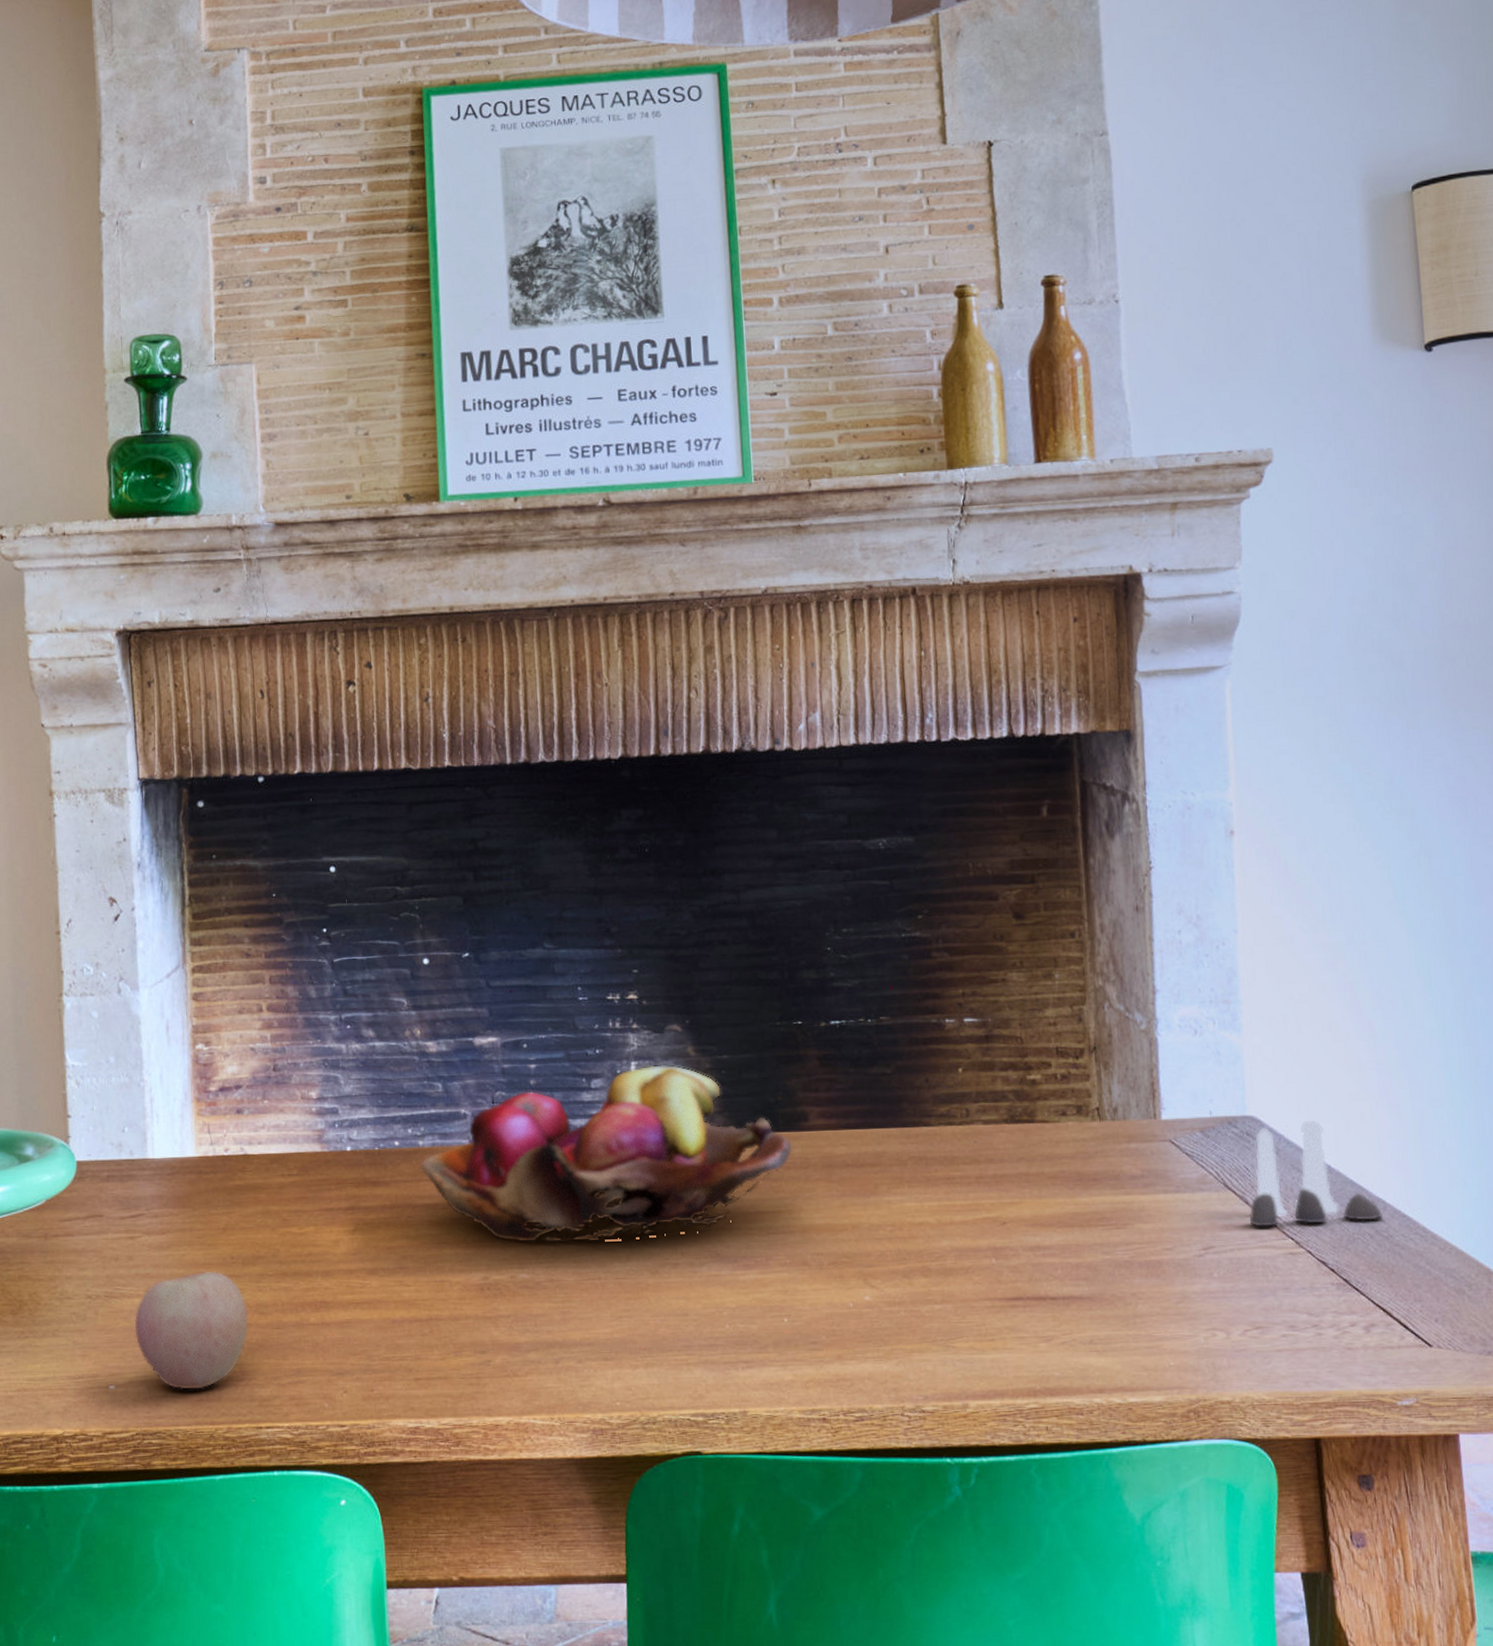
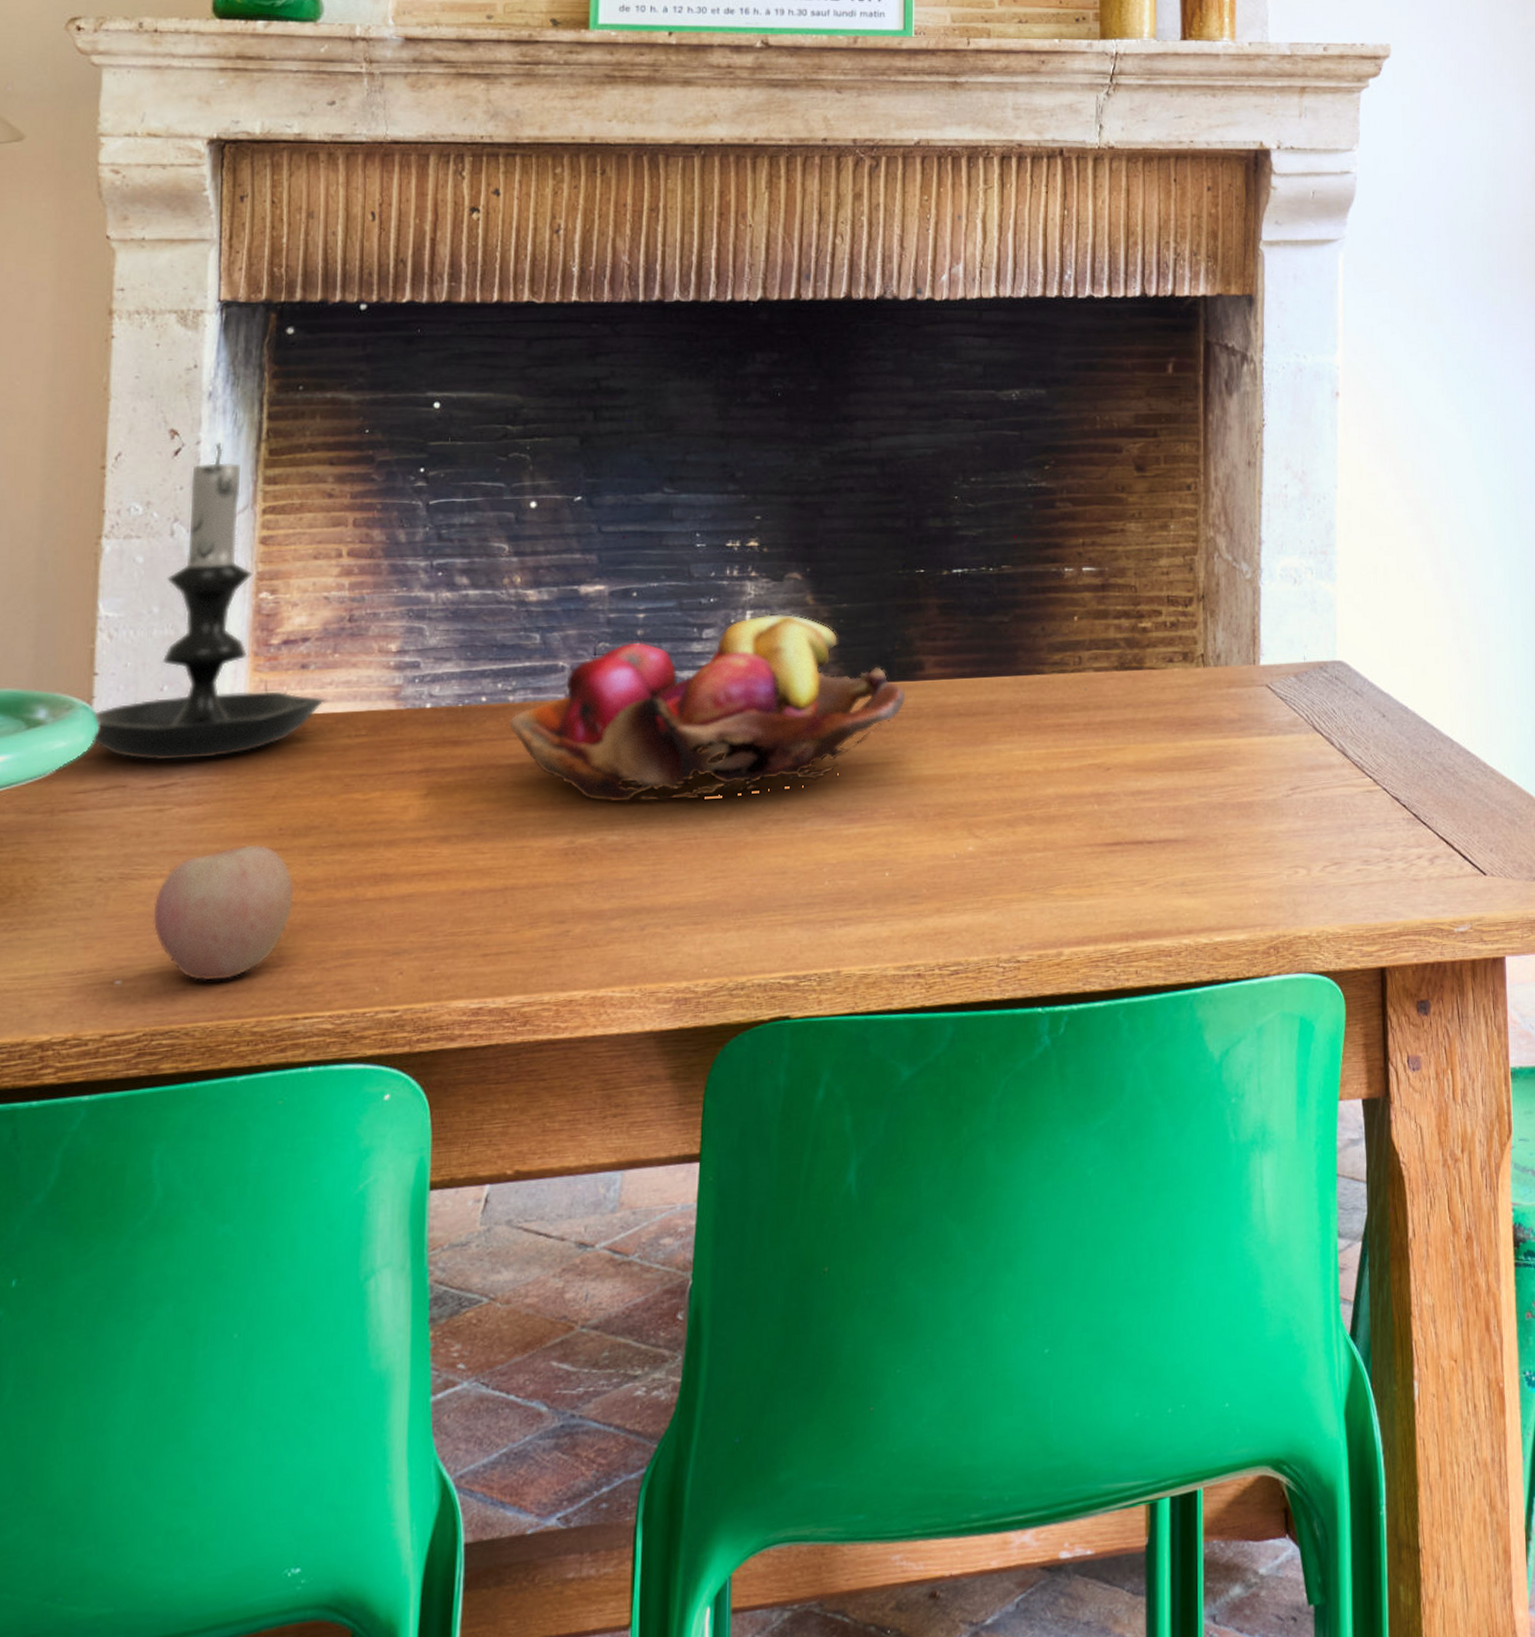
candle holder: none [70,908,260,1194] -> present [92,442,326,761]
salt and pepper shaker set: present [1249,1119,1383,1227] -> none [1333,663,1450,767]

